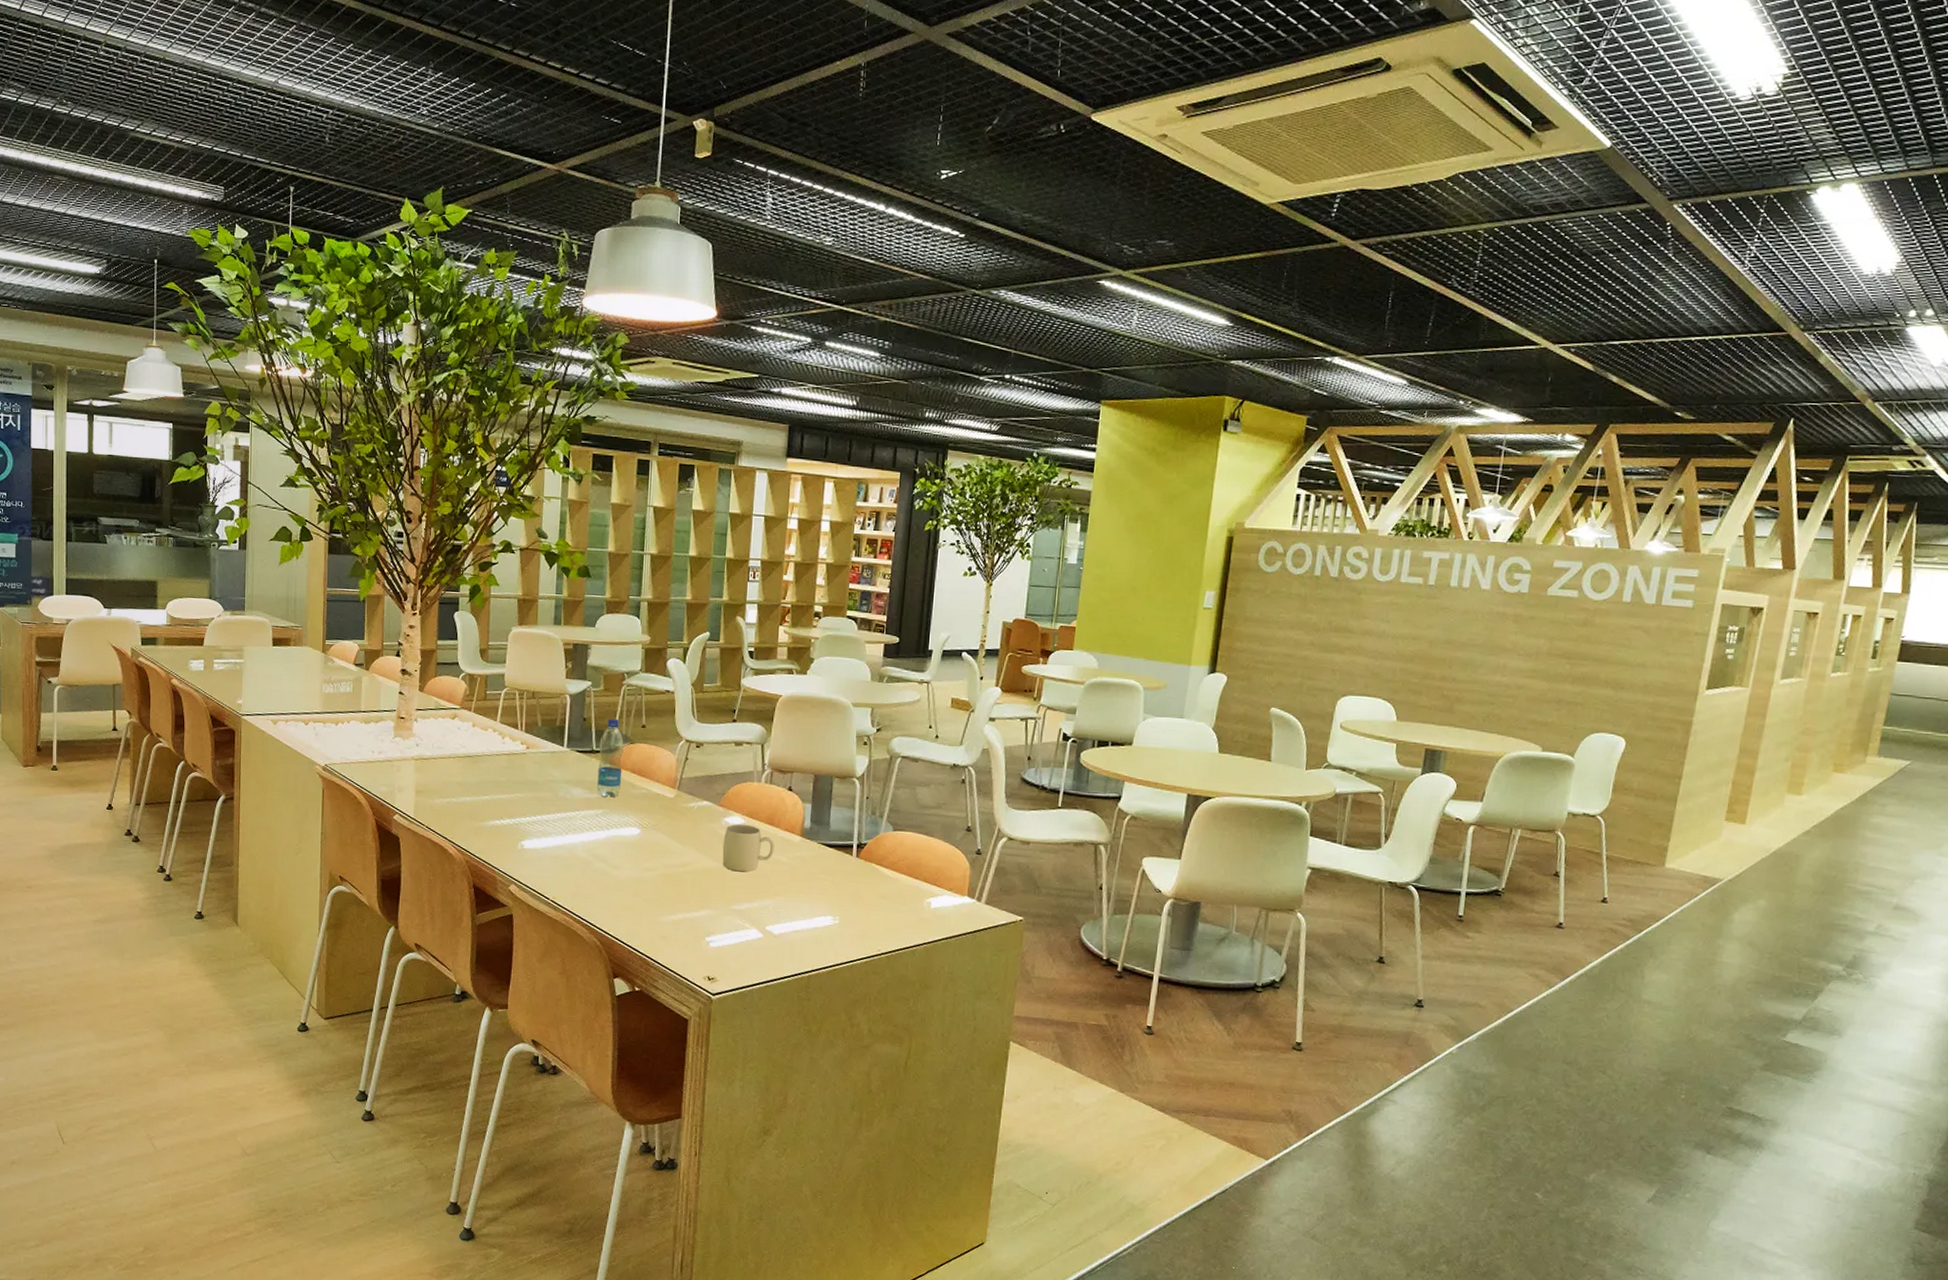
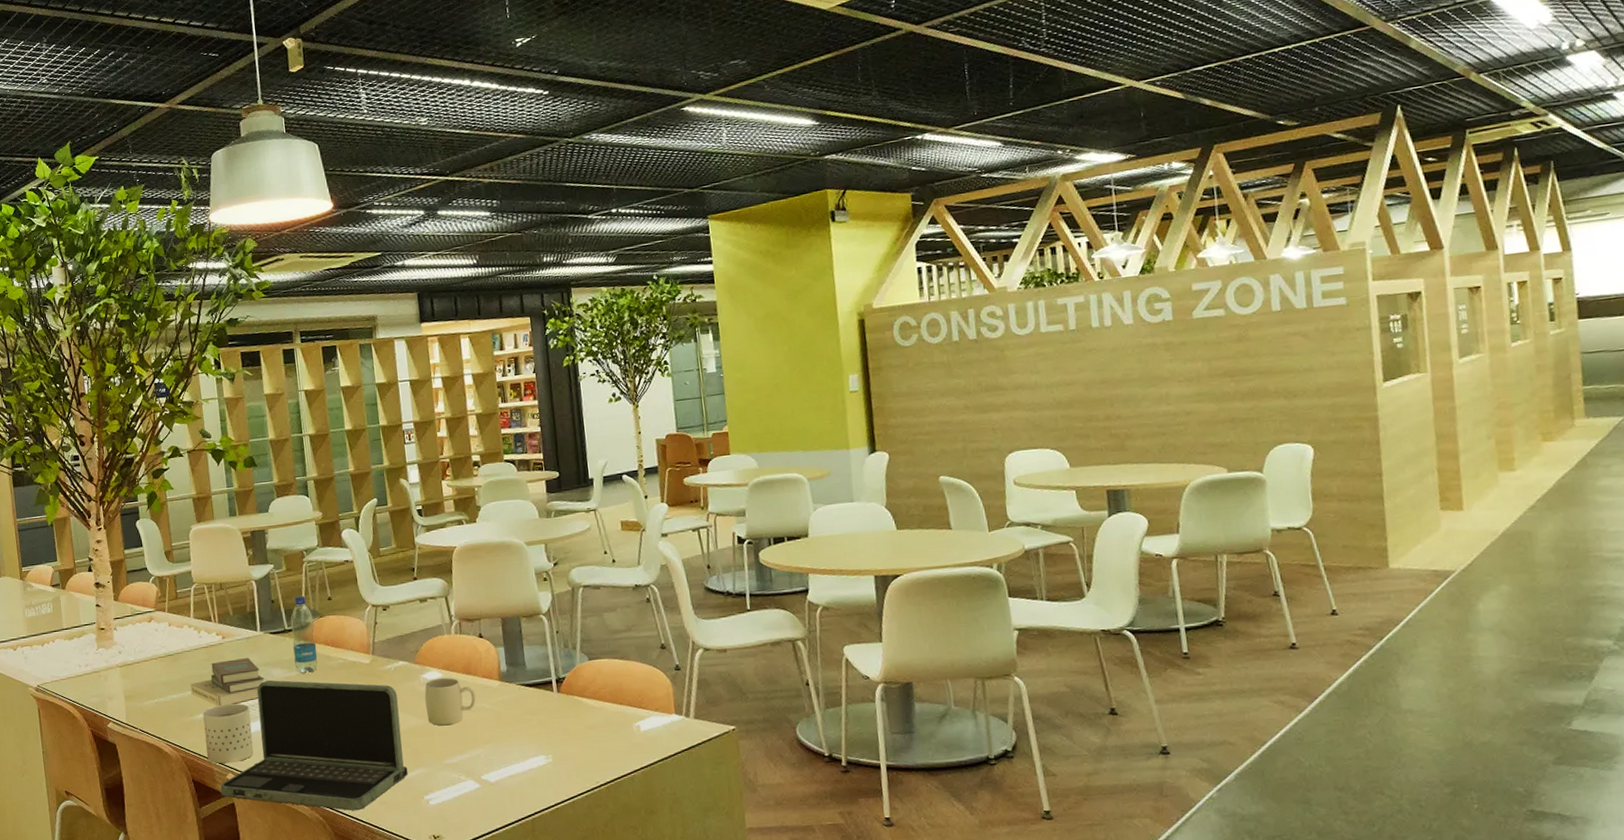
books: none [485,771,563,817] -> present [190,658,264,707]
mug: none [491,814,543,875] -> present [203,703,253,764]
laptop: none [500,797,696,941] -> present [220,680,408,811]

